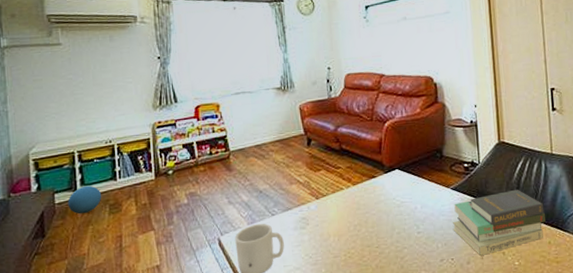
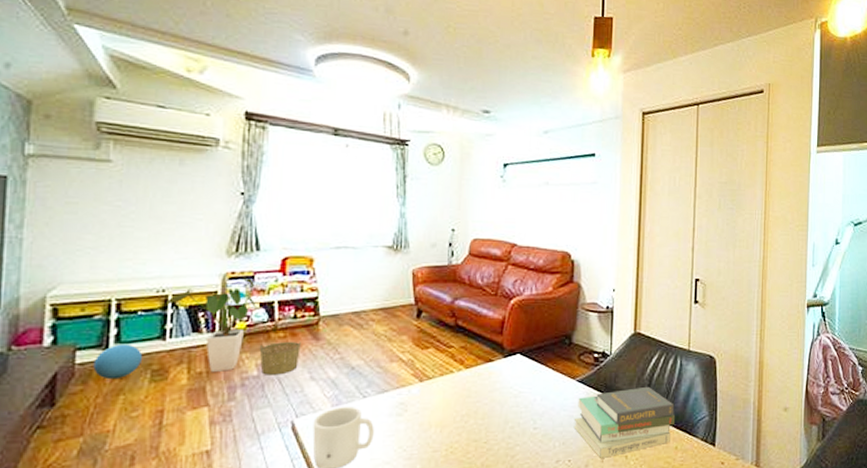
house plant: none [114,126,180,203] -> present [166,278,256,372]
basket: none [186,172,218,203] -> present [259,341,301,375]

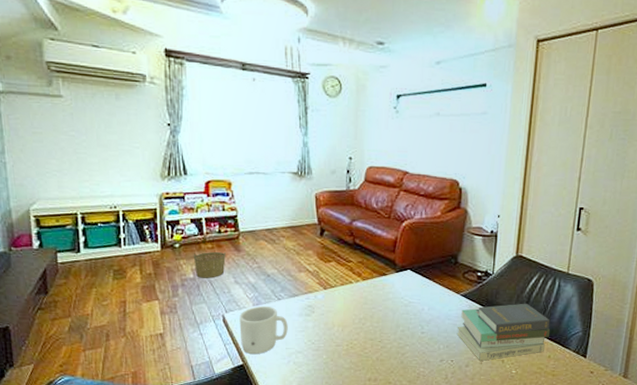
ball: present [93,344,143,380] -> none [71,249,106,276]
house plant: present [166,278,256,372] -> none [118,198,188,274]

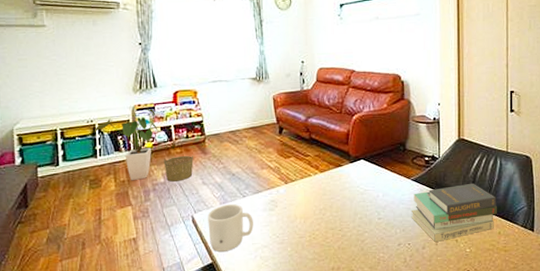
house plant: none [118,198,188,274] -> present [95,109,158,180]

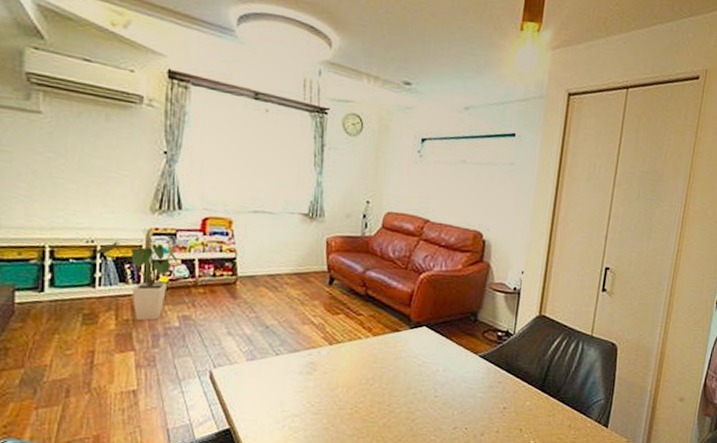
basket: present [163,155,194,182] -> none [181,297,219,328]
mug: present [207,204,254,252] -> none [228,362,285,417]
books: present [412,183,497,242] -> none [473,366,571,429]

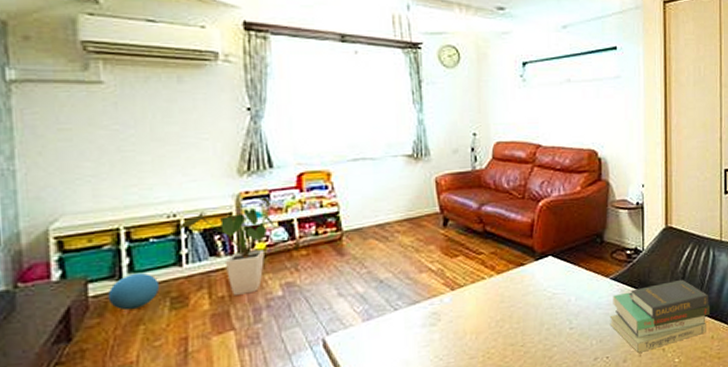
ball: none [31,288,75,320] -> present [108,272,160,311]
books: none [473,366,571,429] -> present [610,279,710,353]

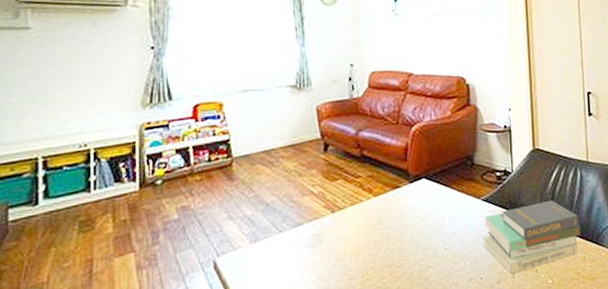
ball: present [108,272,160,311] -> none [25,198,71,234]
house plant: present [179,197,275,295] -> none [89,127,172,219]

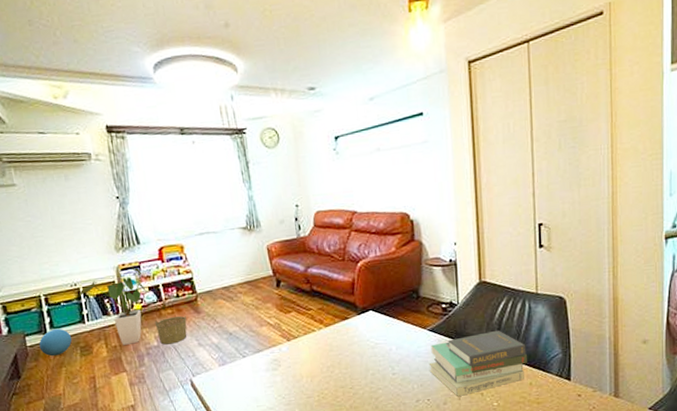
ball: none [25,198,71,234] -> present [39,328,72,357]
house plant: none [89,127,172,219] -> present [79,268,146,345]
basket: none [178,182,217,218] -> present [154,315,187,345]

